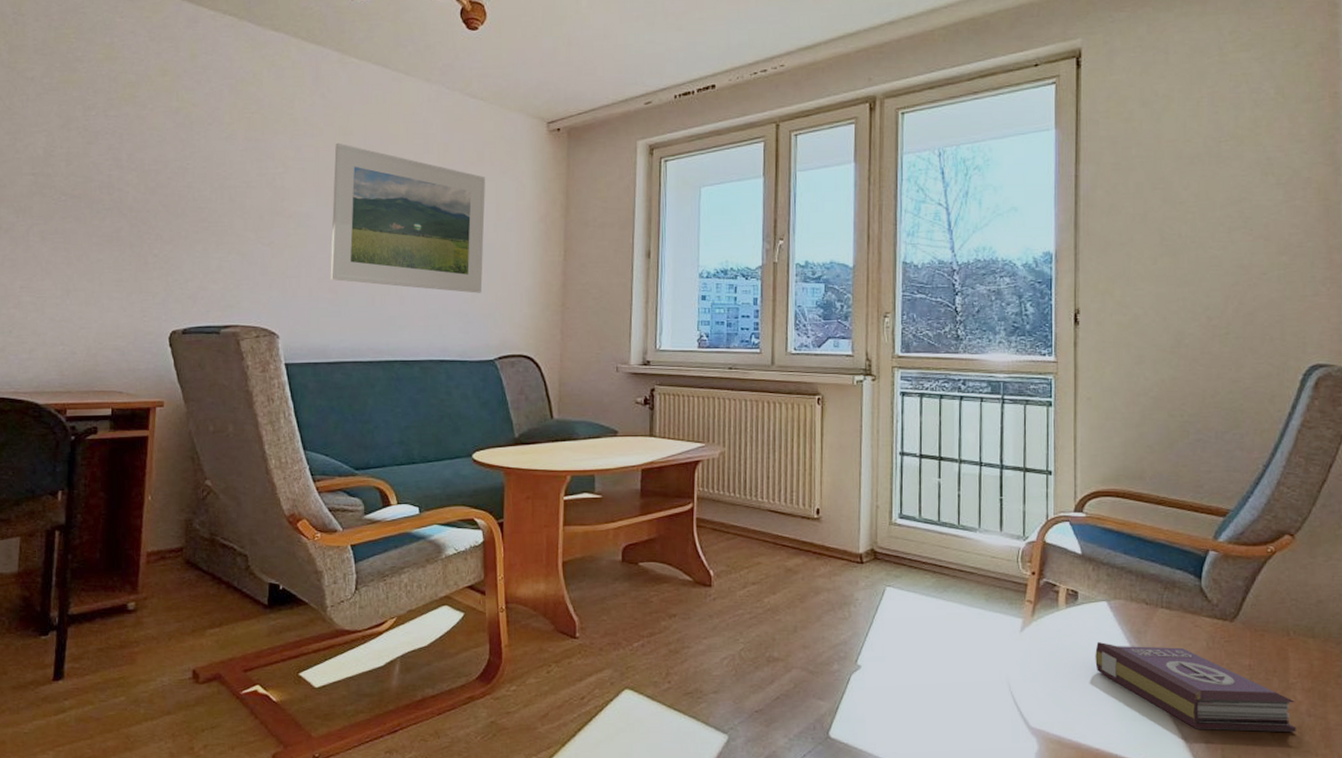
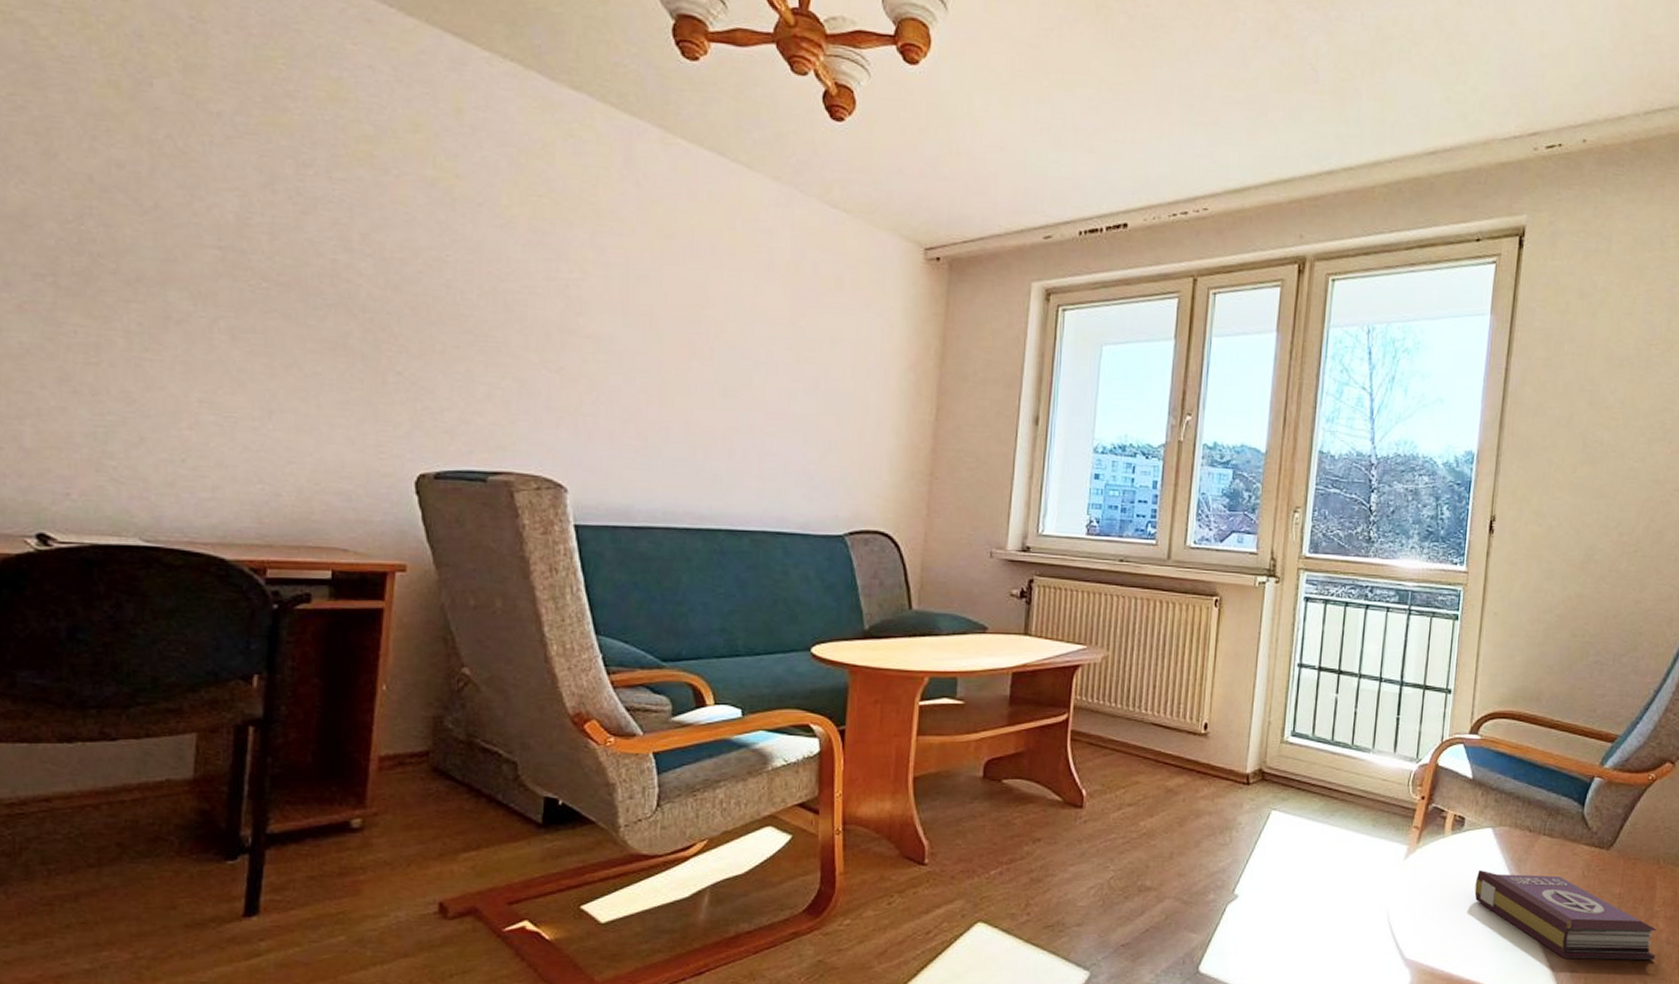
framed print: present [330,142,486,293] -> none [639,247,845,453]

